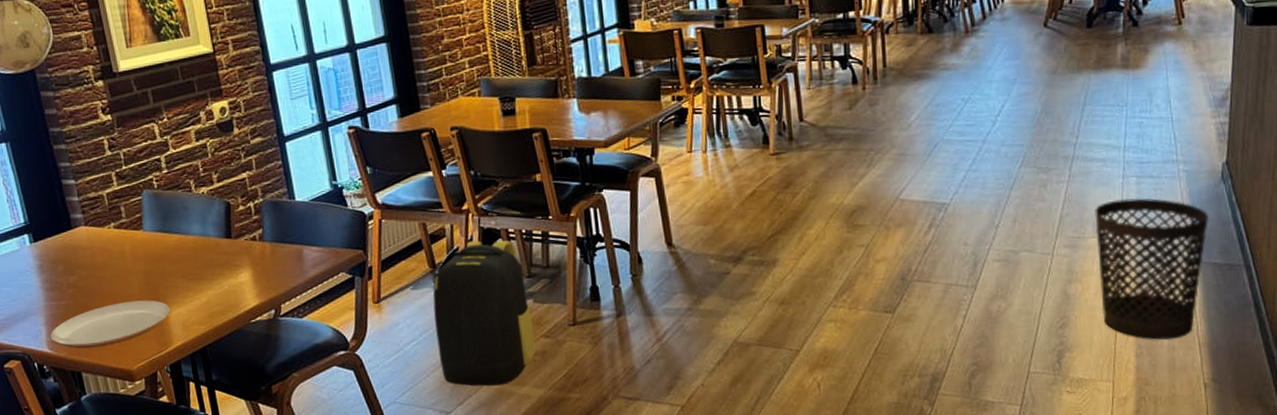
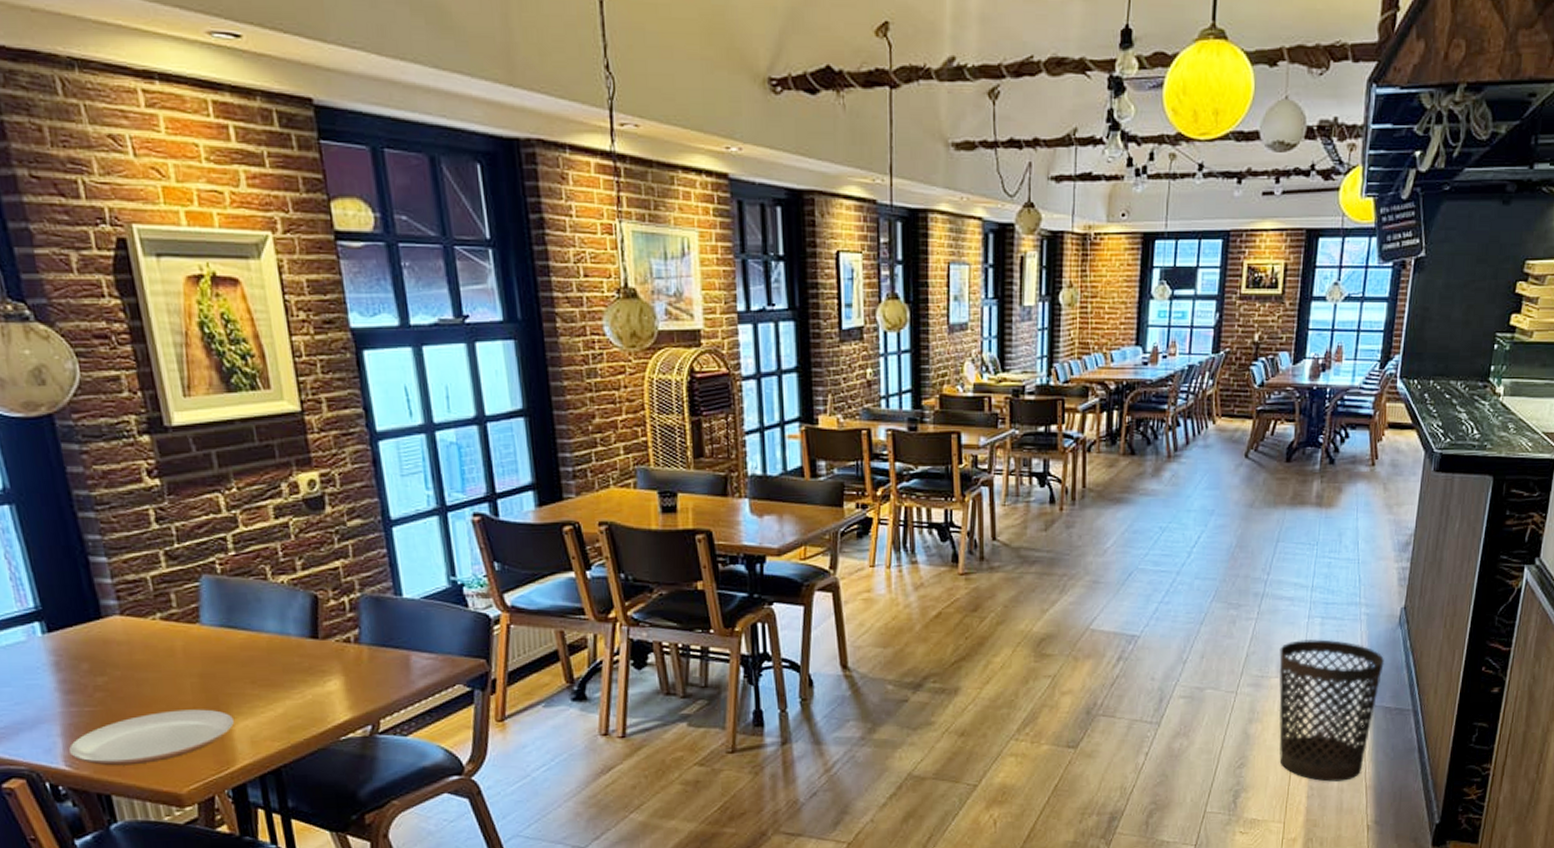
backpack: present [432,240,537,386] -> none [569,653,689,819]

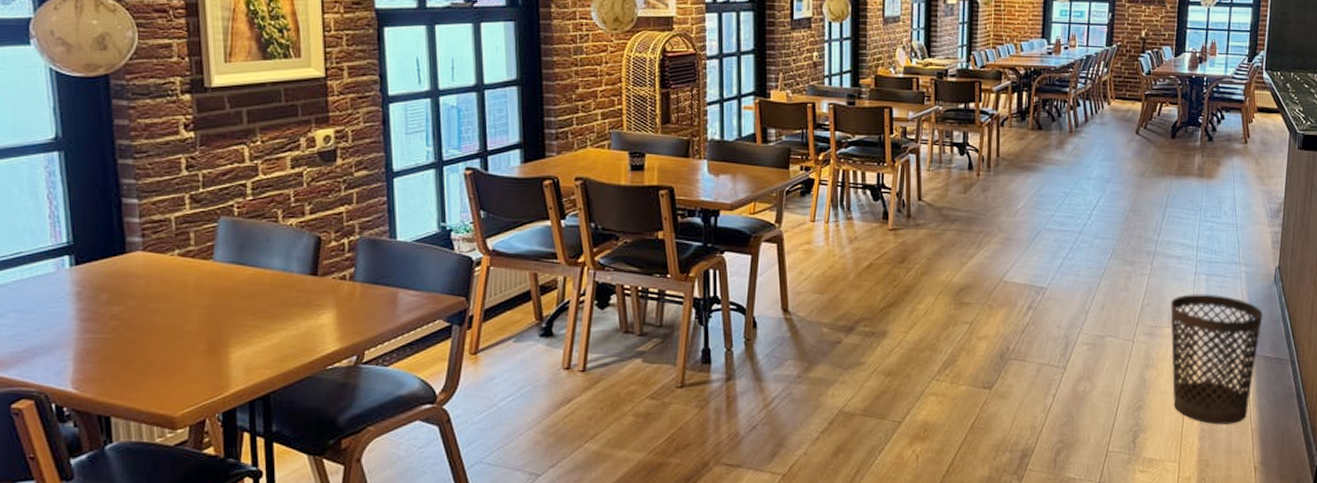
plate: present [69,709,234,766] -> none [79,338,232,390]

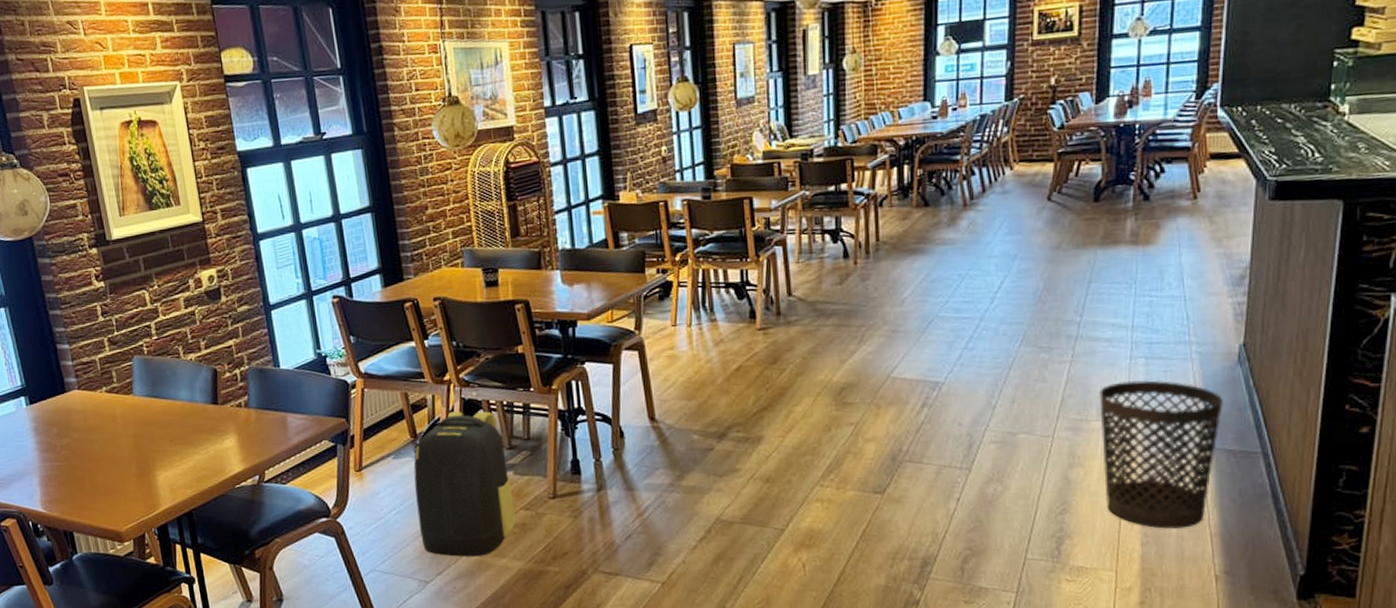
backpack: none [535,295,641,448] -> present [413,411,517,557]

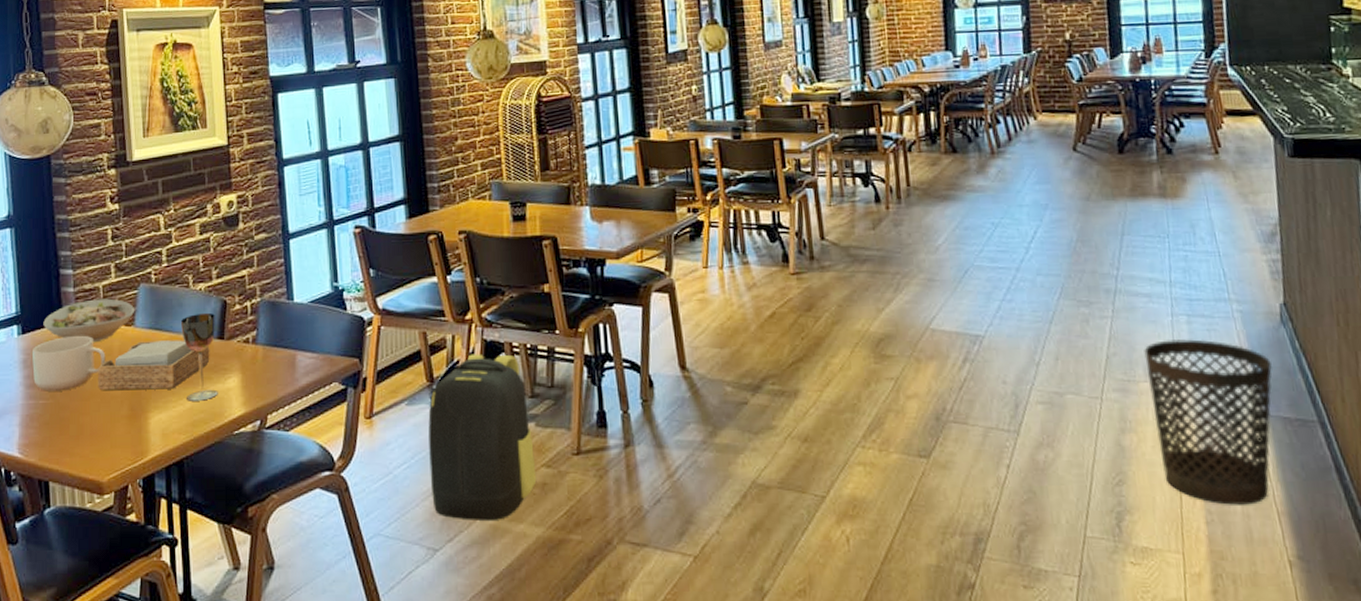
cup: none [42,404,111,455] -> present [32,335,106,392]
salad: none [48,370,132,411] -> present [43,298,135,343]
napkin holder: none [104,406,207,452] -> present [98,340,210,391]
wineglass: none [176,380,218,460] -> present [181,312,218,401]

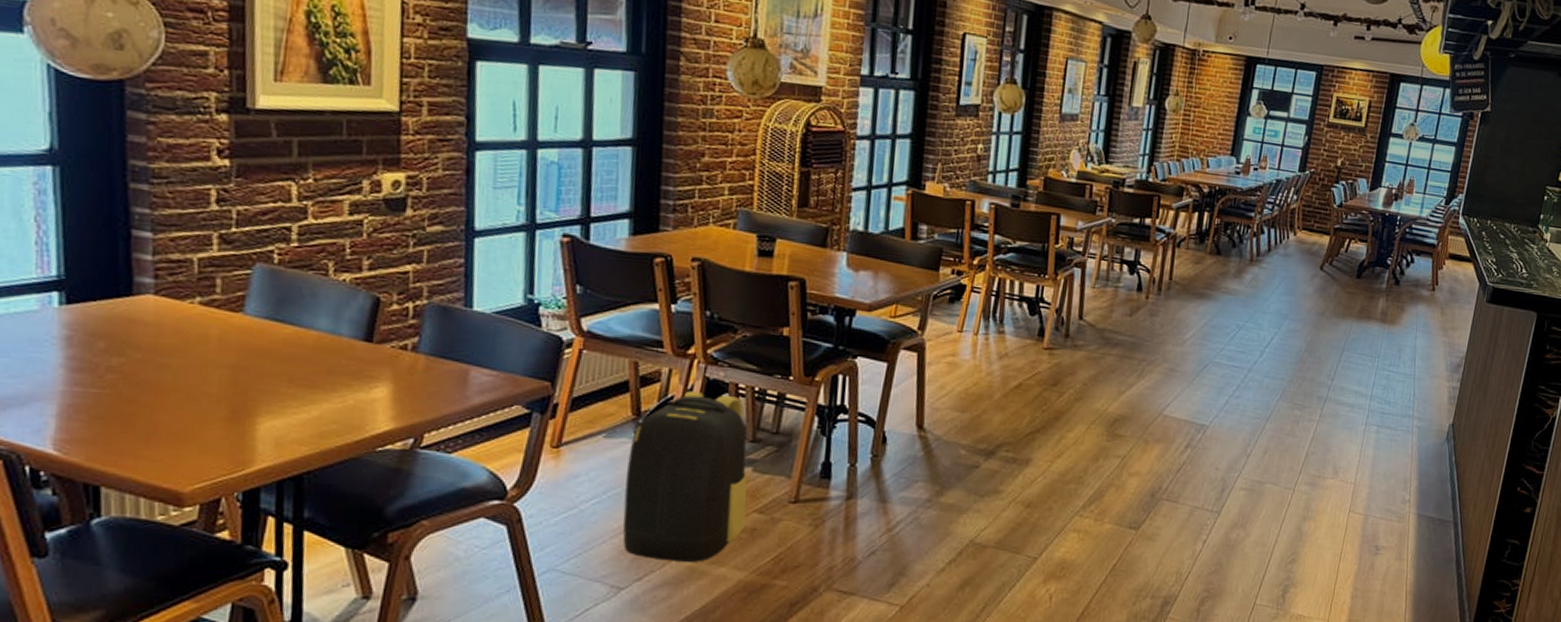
cup: present [32,335,106,392] -> none [81,314,198,381]
salad: present [43,298,135,343] -> none [101,273,246,327]
napkin holder: present [98,340,210,391] -> none [183,332,352,393]
wineglass: present [181,312,218,401] -> none [312,308,362,410]
trash bin: present [1144,339,1272,505] -> none [1328,445,1431,585]

